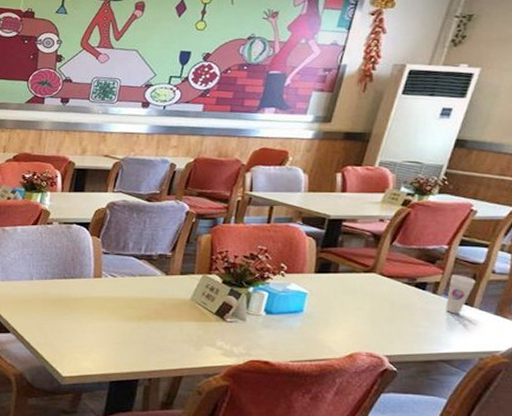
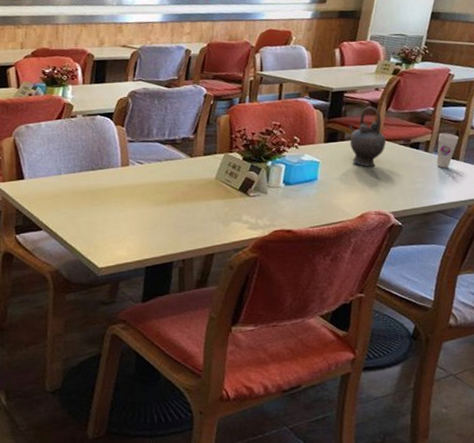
teapot: none [344,238,388,304] -> present [348,106,387,167]

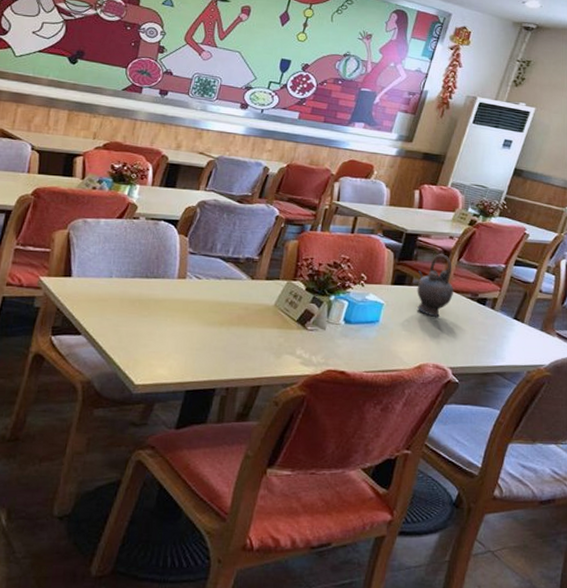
cup: present [436,133,460,168] -> none [501,292,527,329]

